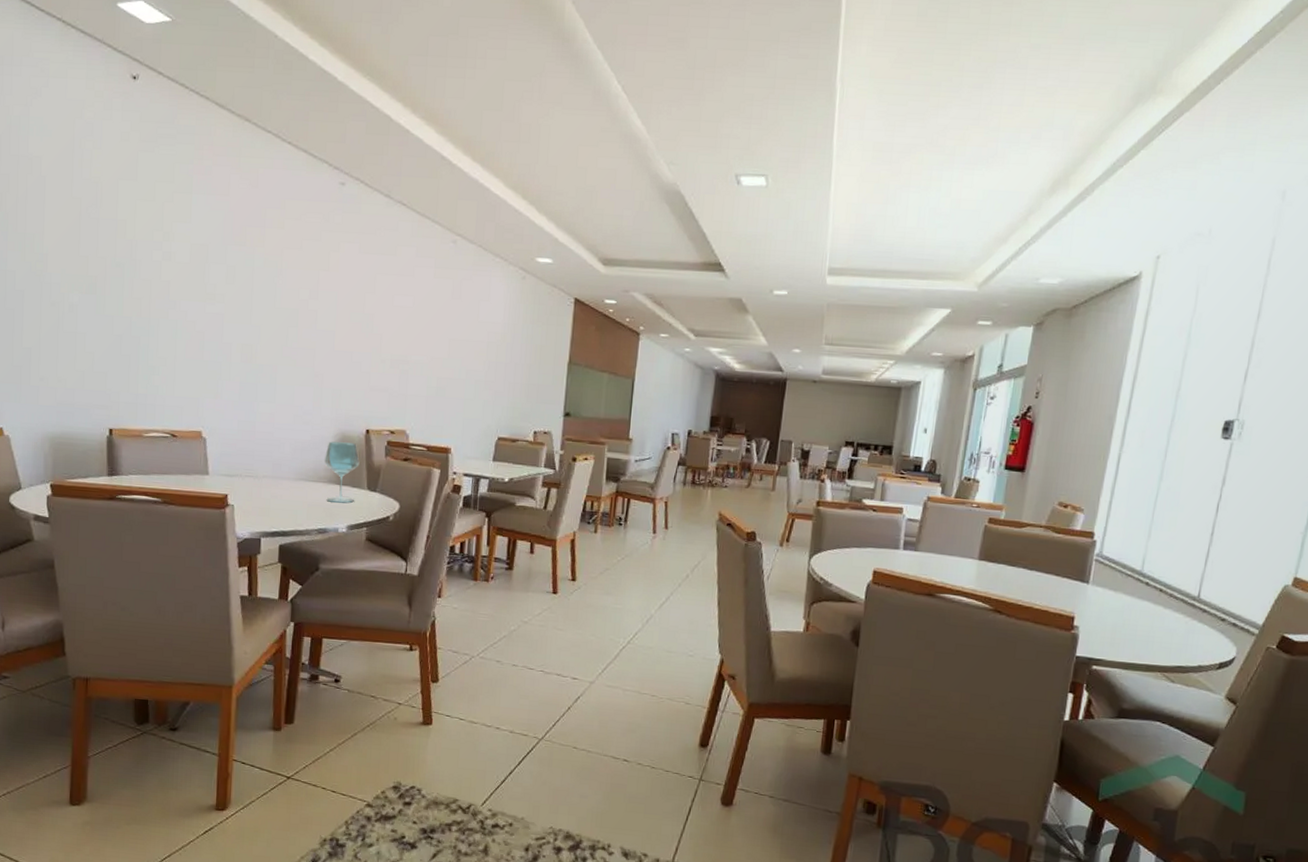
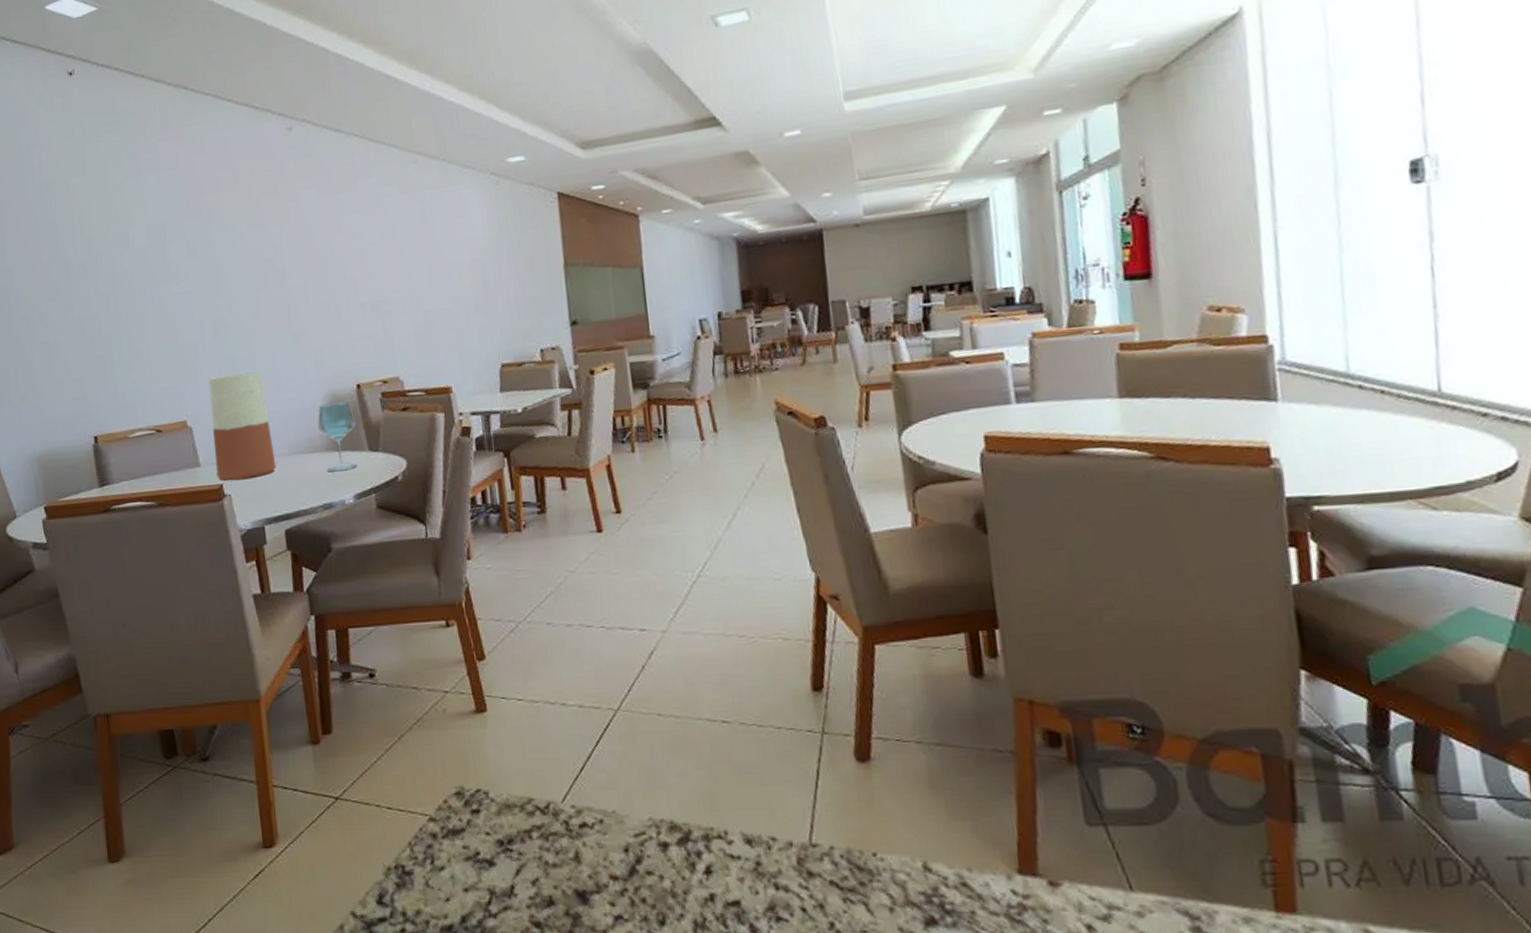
vase: none [223,397,281,494] -> present [208,371,276,481]

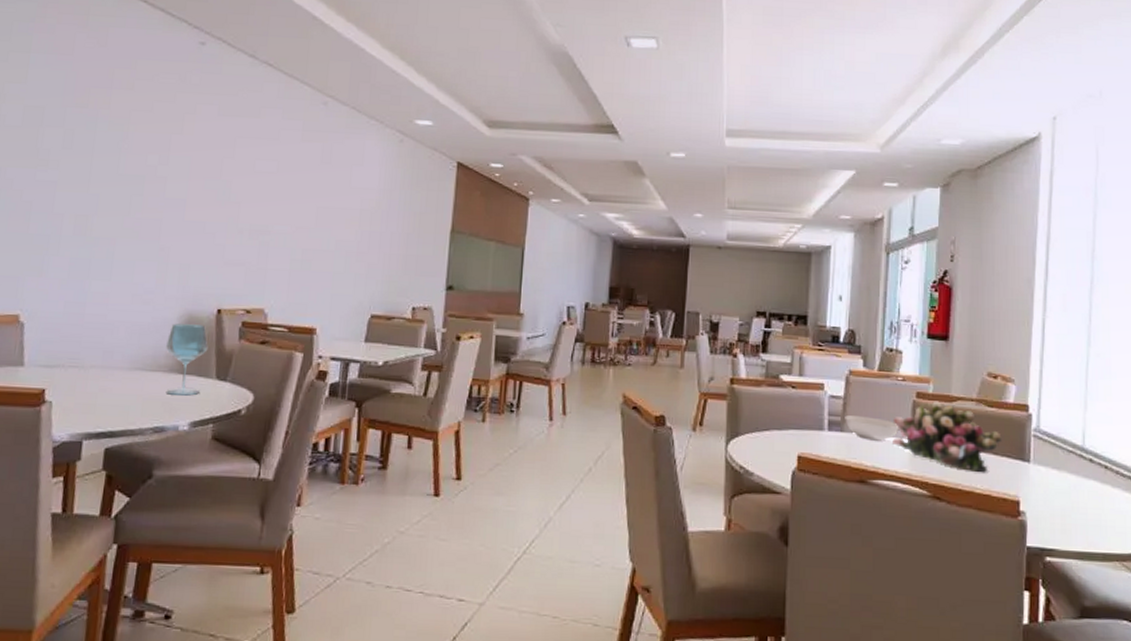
vase: present [208,371,276,481] -> none [40,274,116,388]
bowl: none [1034,380,1104,407] -> present [845,415,899,441]
flower arrangement: none [1093,349,1237,422] -> present [892,401,1002,473]

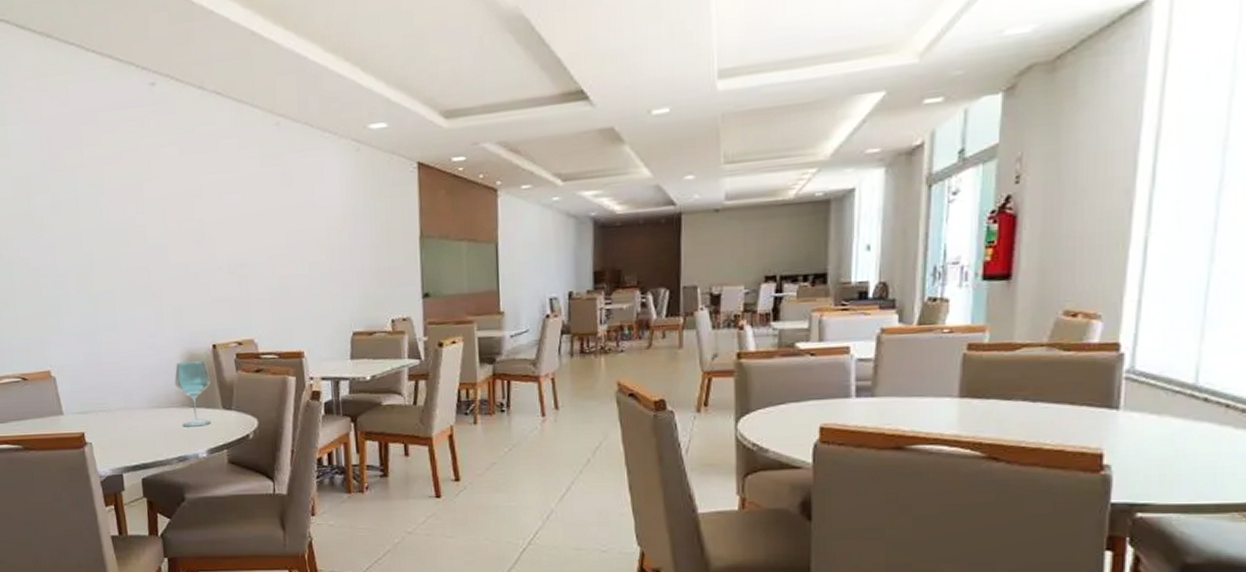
bowl: present [845,415,899,441] -> none [876,377,945,403]
flower arrangement: present [892,401,1002,473] -> none [936,351,1081,427]

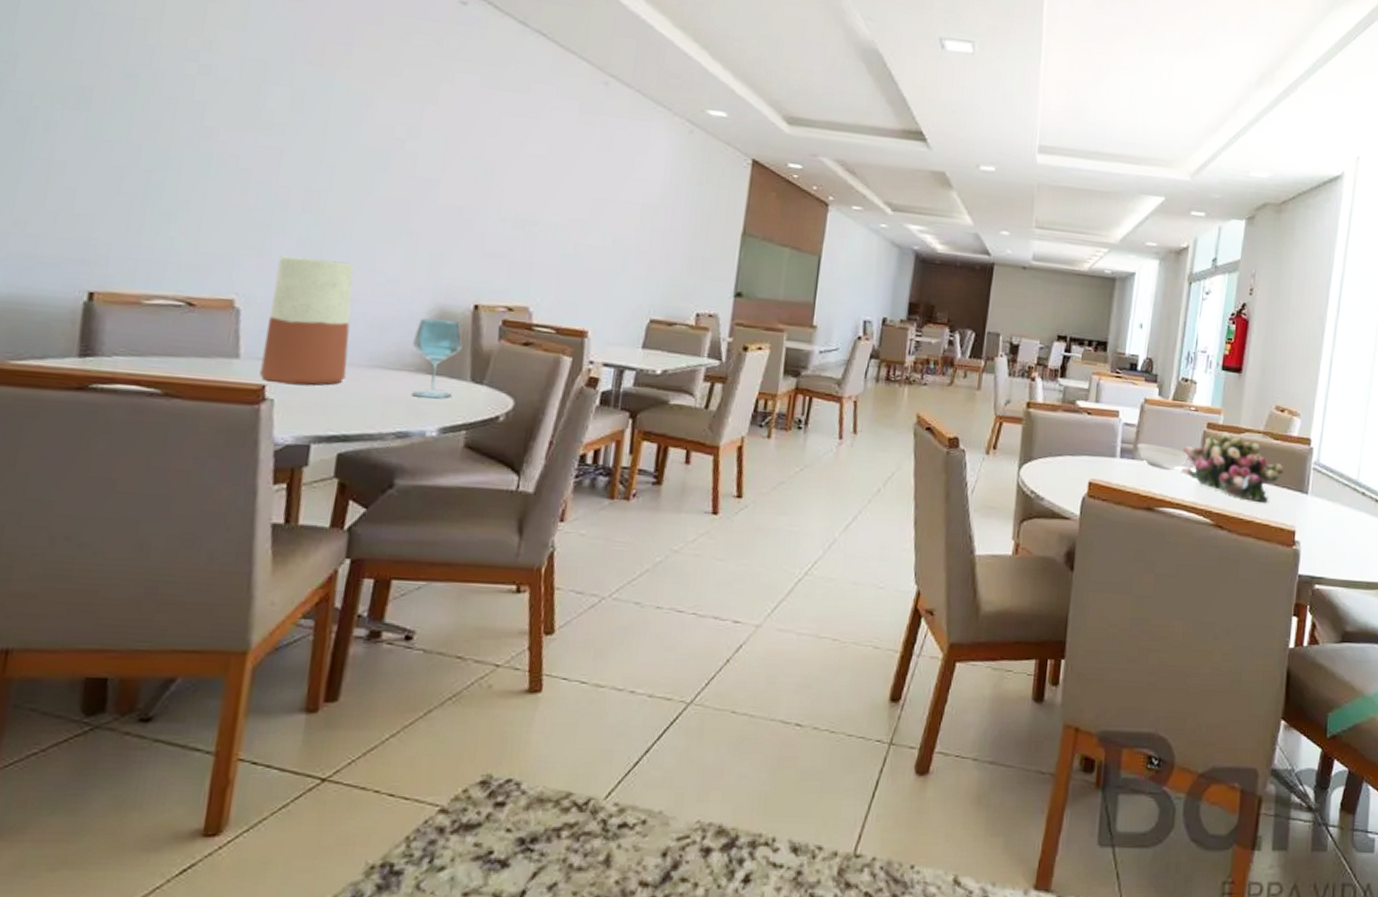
vase: none [71,327,135,430] -> present [259,256,354,386]
bowl: none [876,377,945,403] -> present [1137,443,1189,470]
flower arrangement: none [936,351,1081,427] -> present [1181,432,1284,504]

